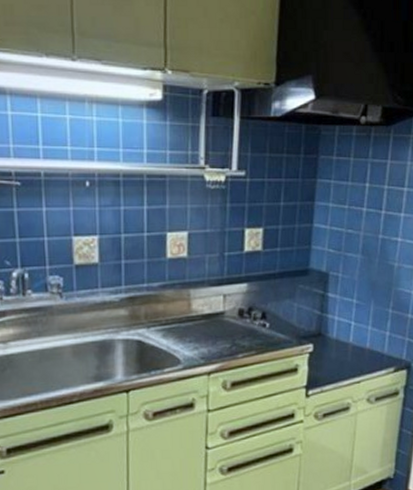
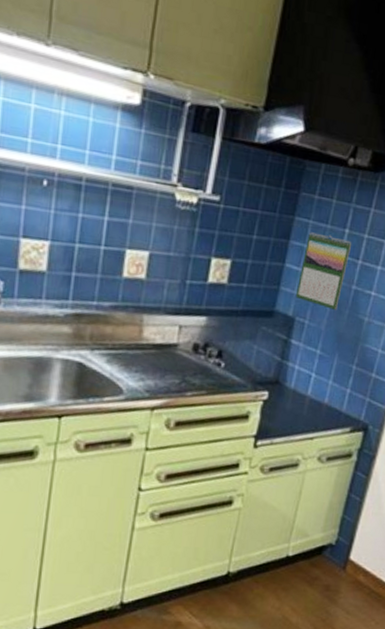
calendar: none [326,191,374,260] -> present [295,232,352,310]

